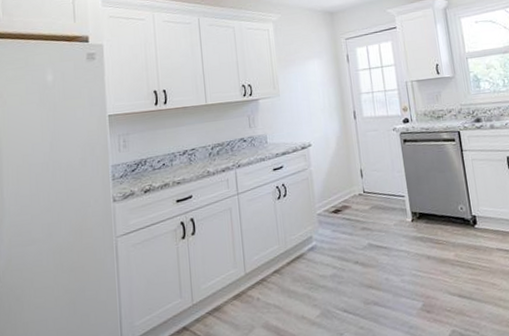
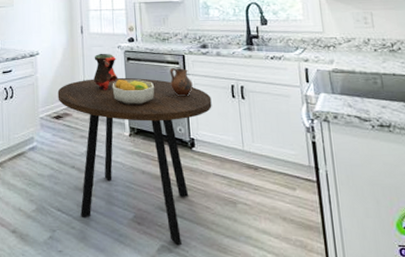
dining table: none [334,159,490,329] -> present [57,77,212,246]
vase: none [369,137,396,177] -> present [94,53,118,90]
fruit bowl: none [390,161,434,189] -> present [112,79,155,105]
pitcher: none [446,144,471,175] -> present [169,67,193,97]

